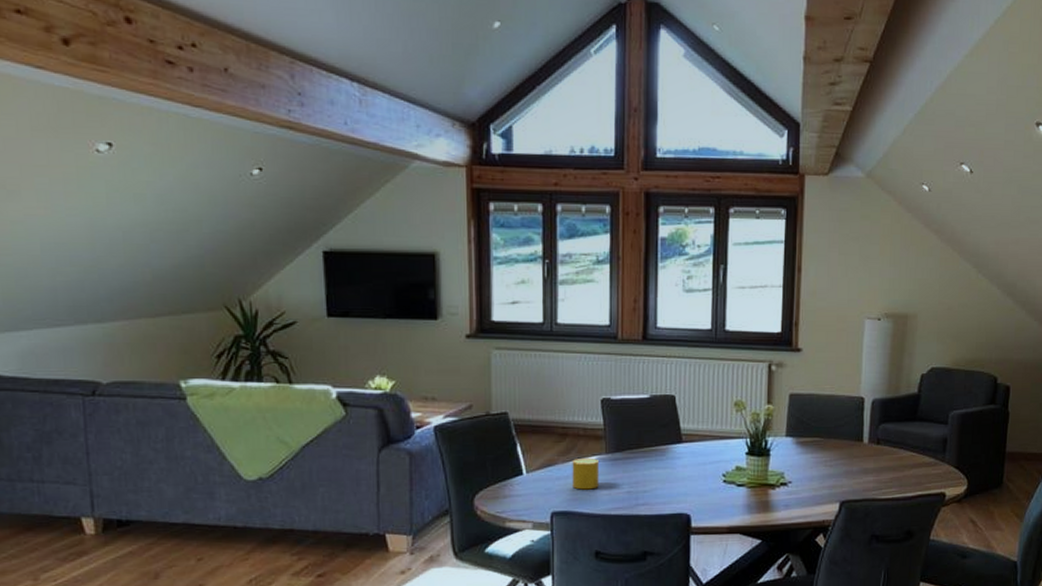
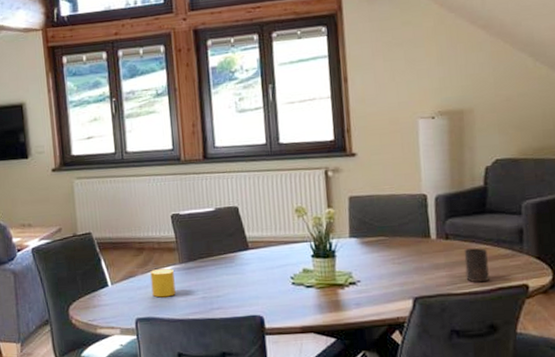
cup: none [891,454,913,489] -> present [464,247,491,283]

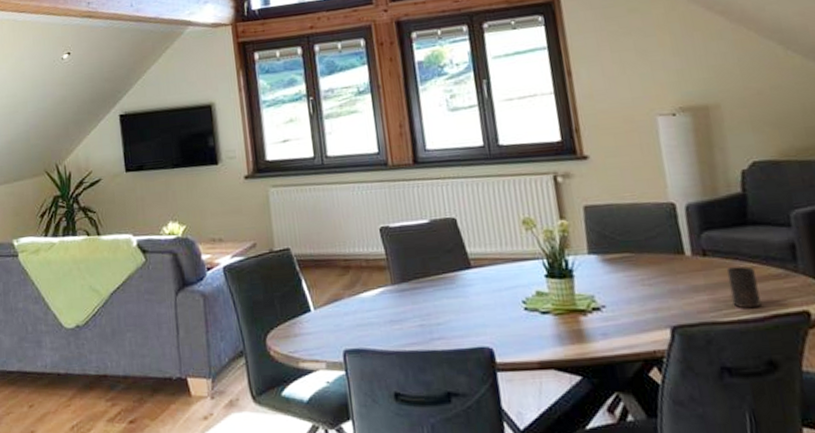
cup: present [150,268,176,298] -> none [358,290,389,325]

